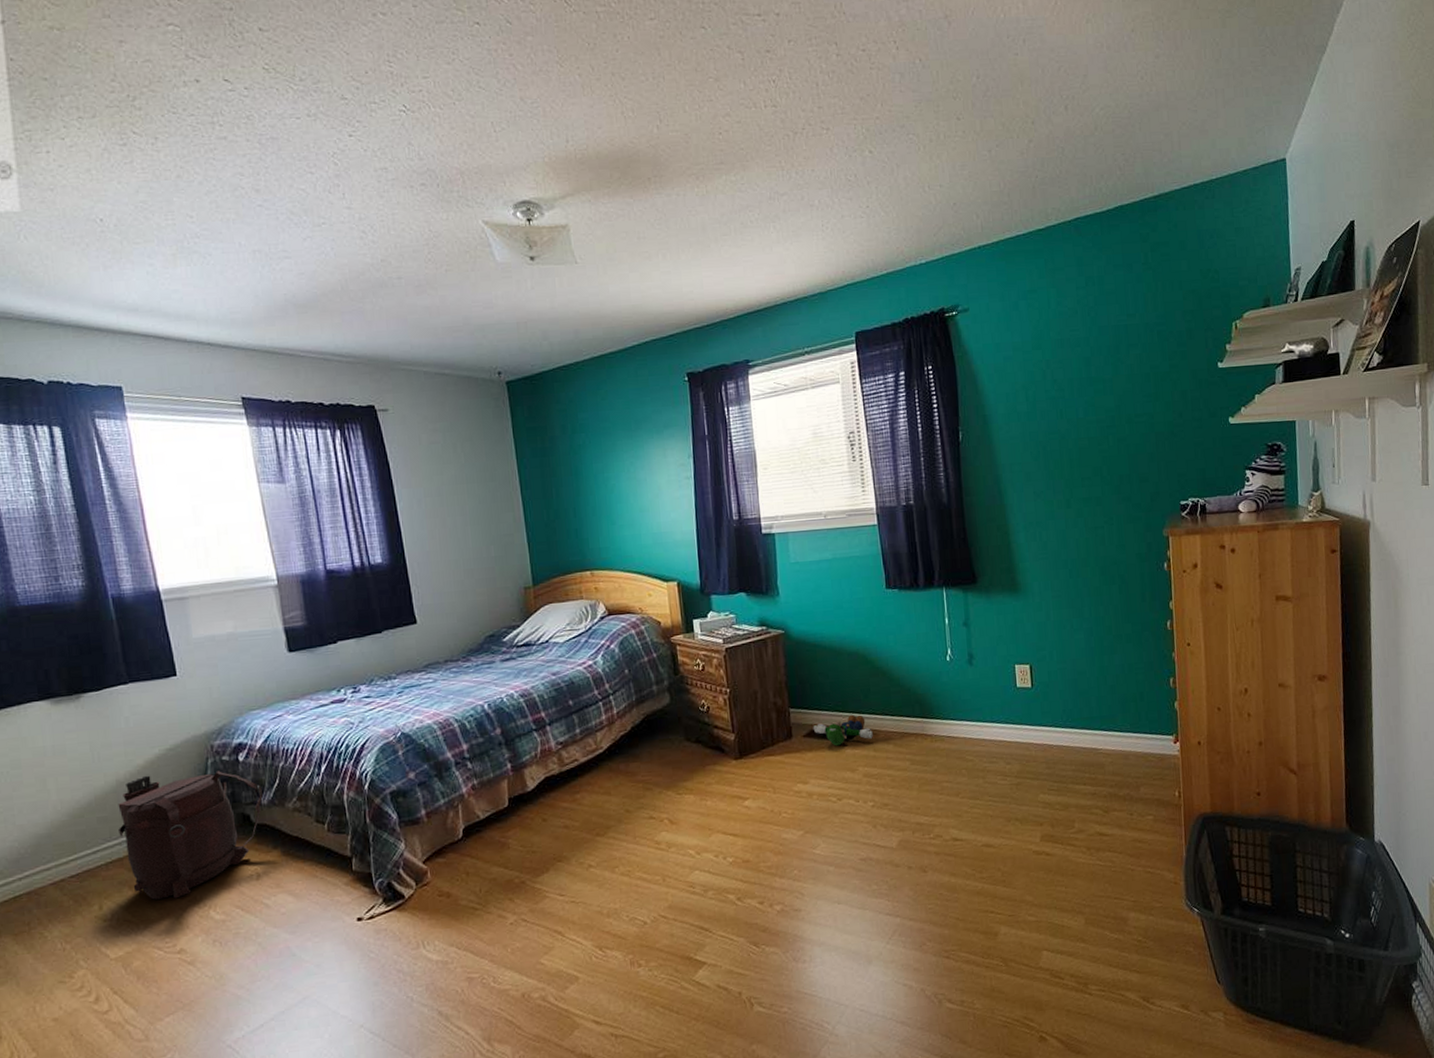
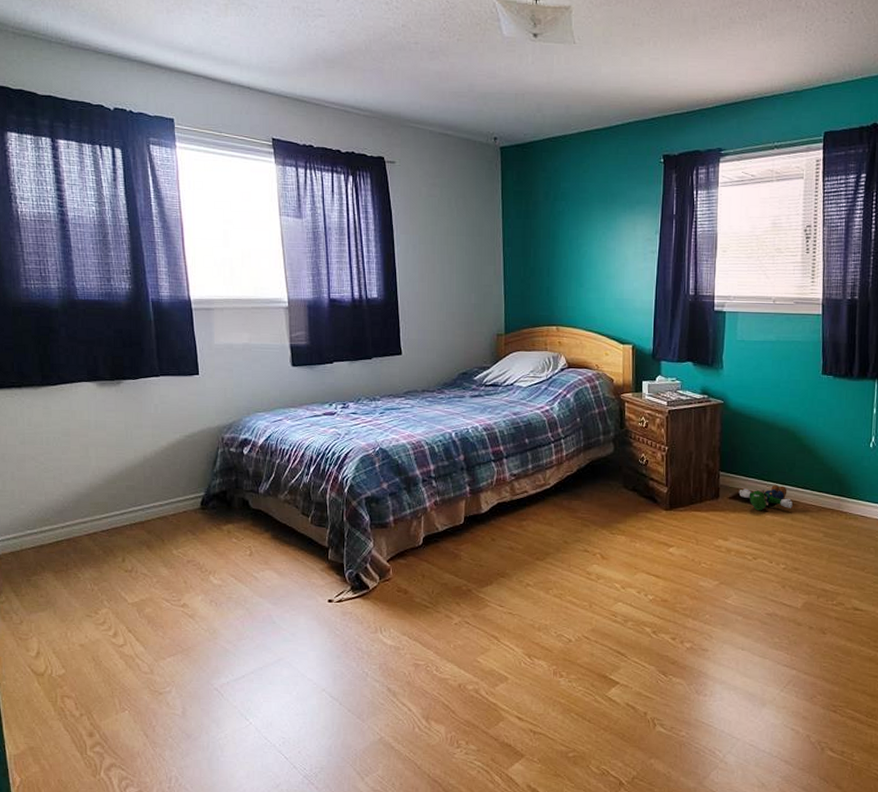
backpack: present [117,771,263,900] -> none [142,455,260,562]

